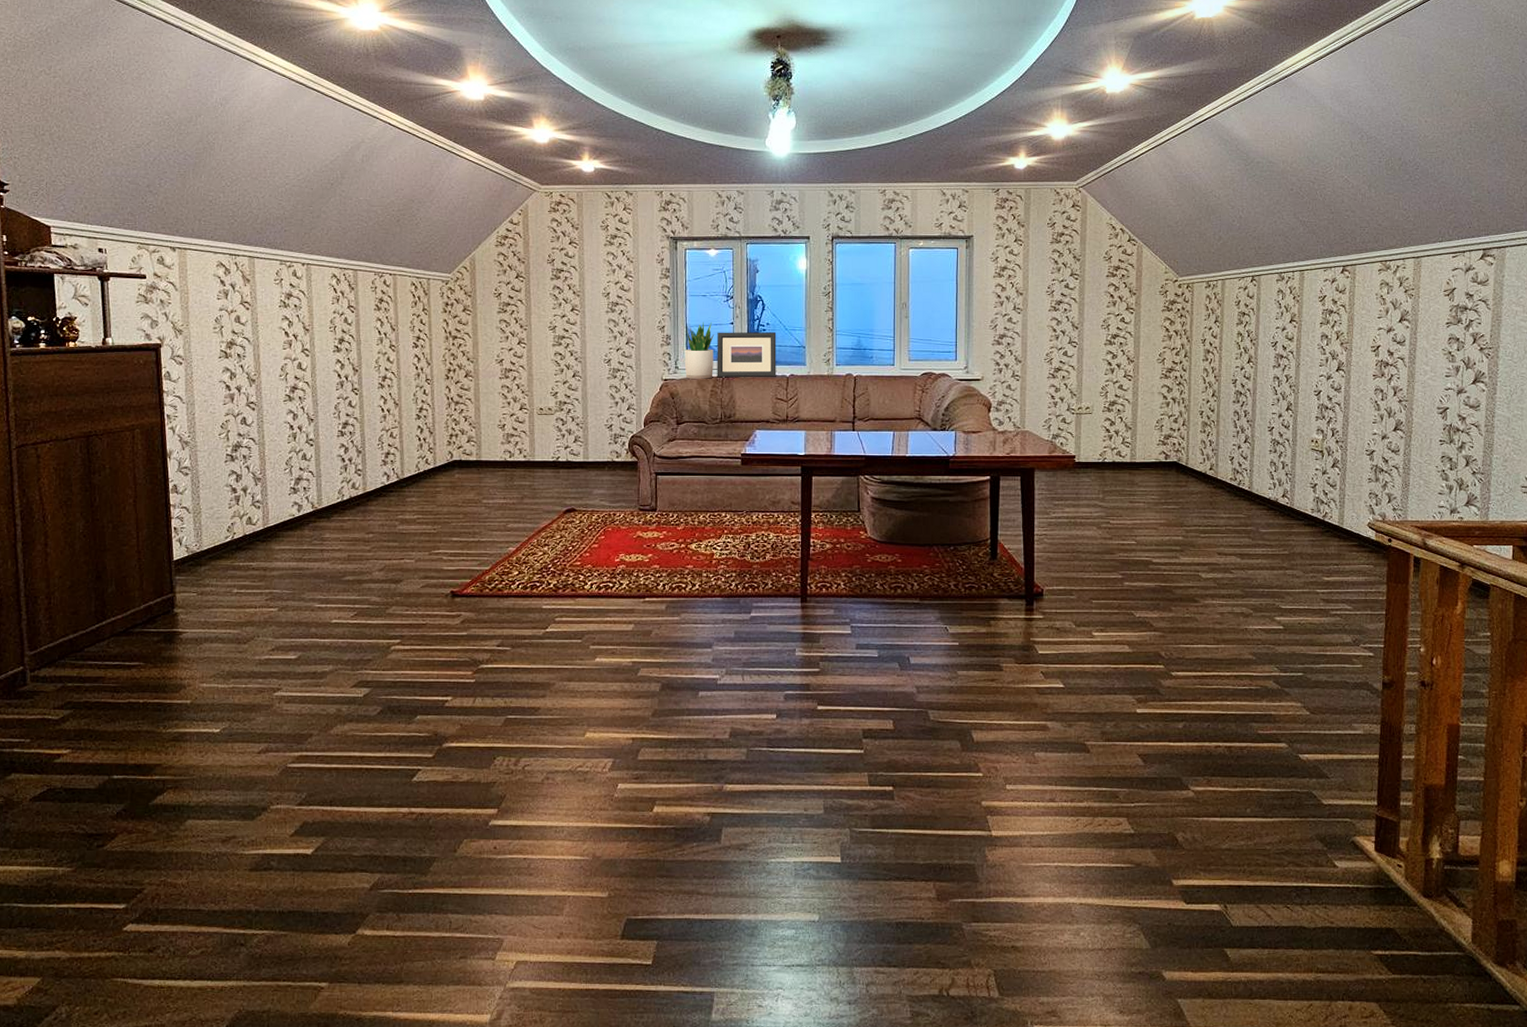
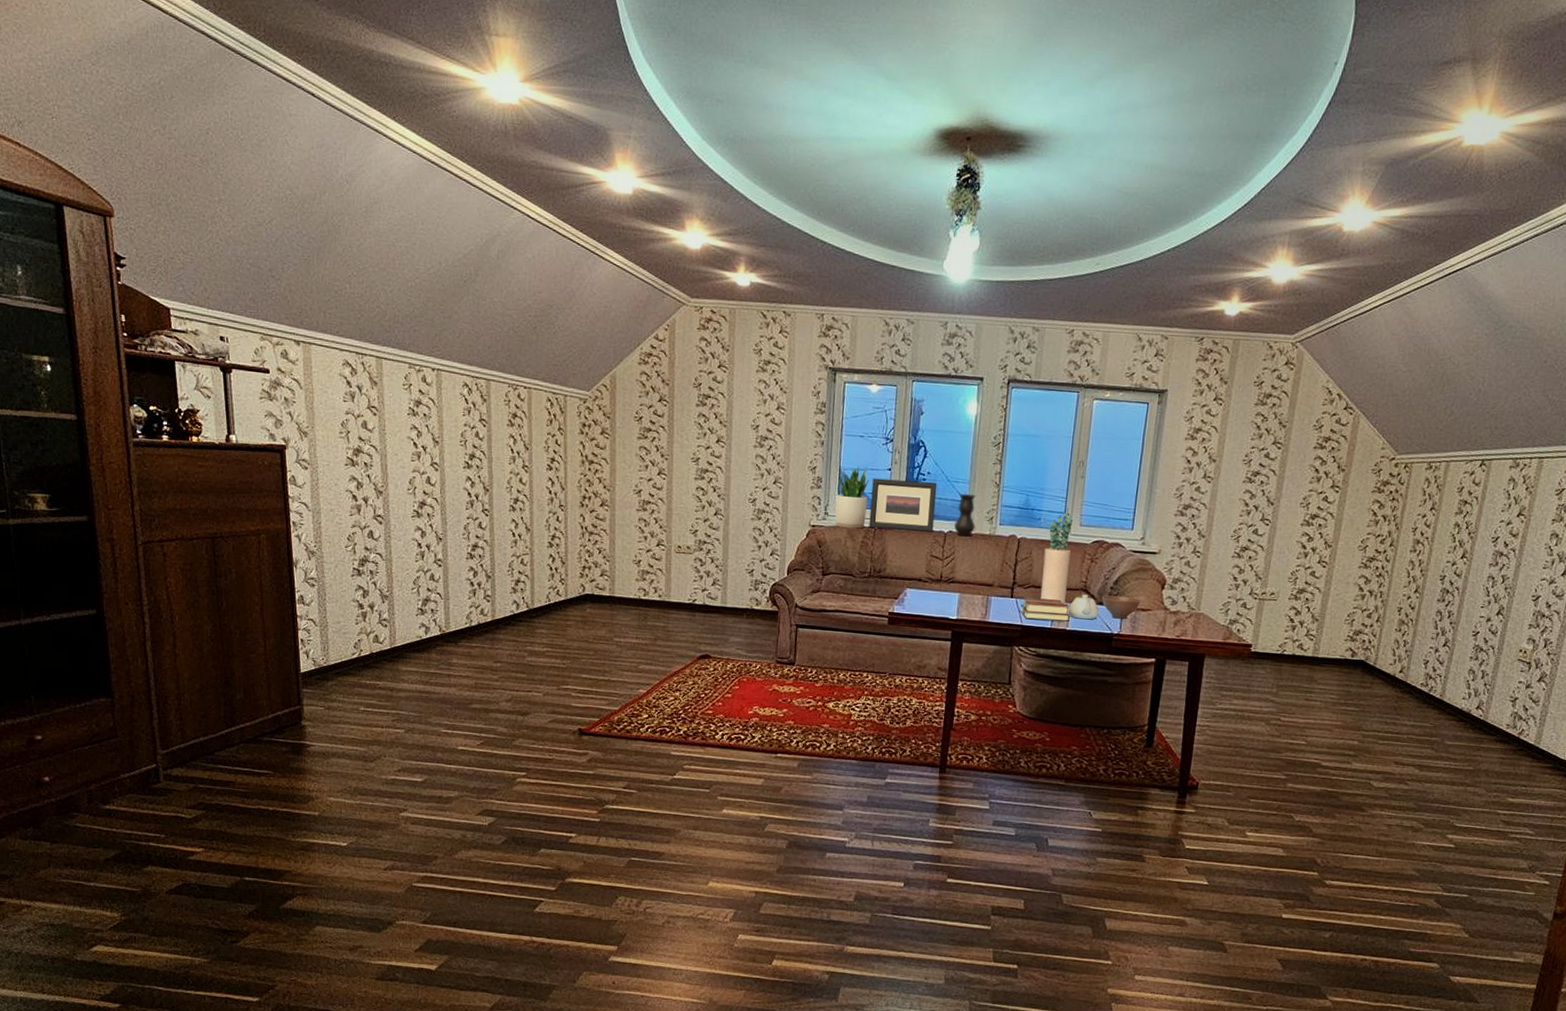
vase: none [795,339,814,379] -> present [954,493,977,537]
books: none [862,428,908,450] -> present [1020,597,1070,622]
vase: none [879,346,903,433] -> present [1040,508,1074,604]
teapot: none [906,422,934,445] -> present [1068,594,1099,620]
bowl: none [935,421,972,442] -> present [1101,595,1142,619]

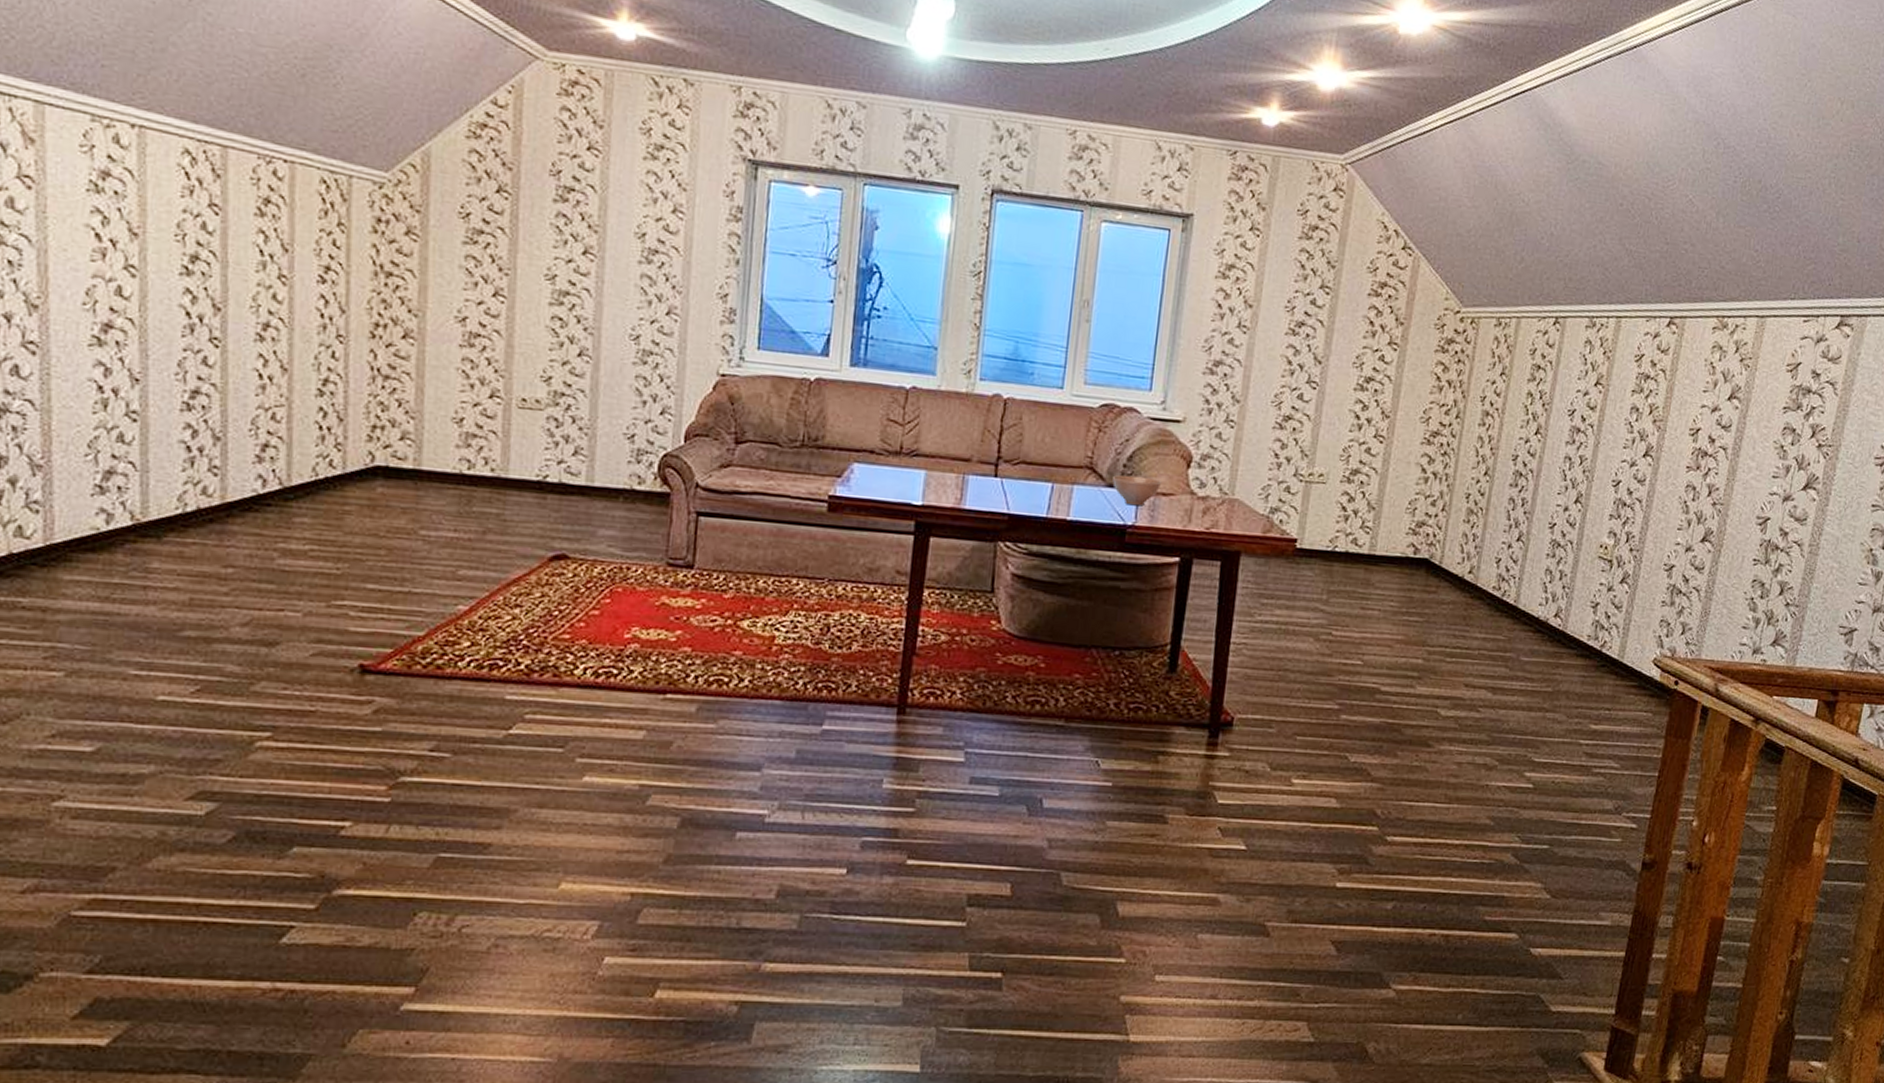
planter: present [835,465,869,529] -> none [754,294,803,381]
picture frame: present [869,478,938,532] -> none [802,312,897,388]
vase: present [954,493,977,537] -> none [919,337,950,395]
books: present [1020,597,1070,622] -> none [1006,476,1071,509]
vase: present [1040,508,1074,604] -> none [1032,361,1076,486]
teapot: present [1068,594,1099,620] -> none [1068,472,1108,507]

